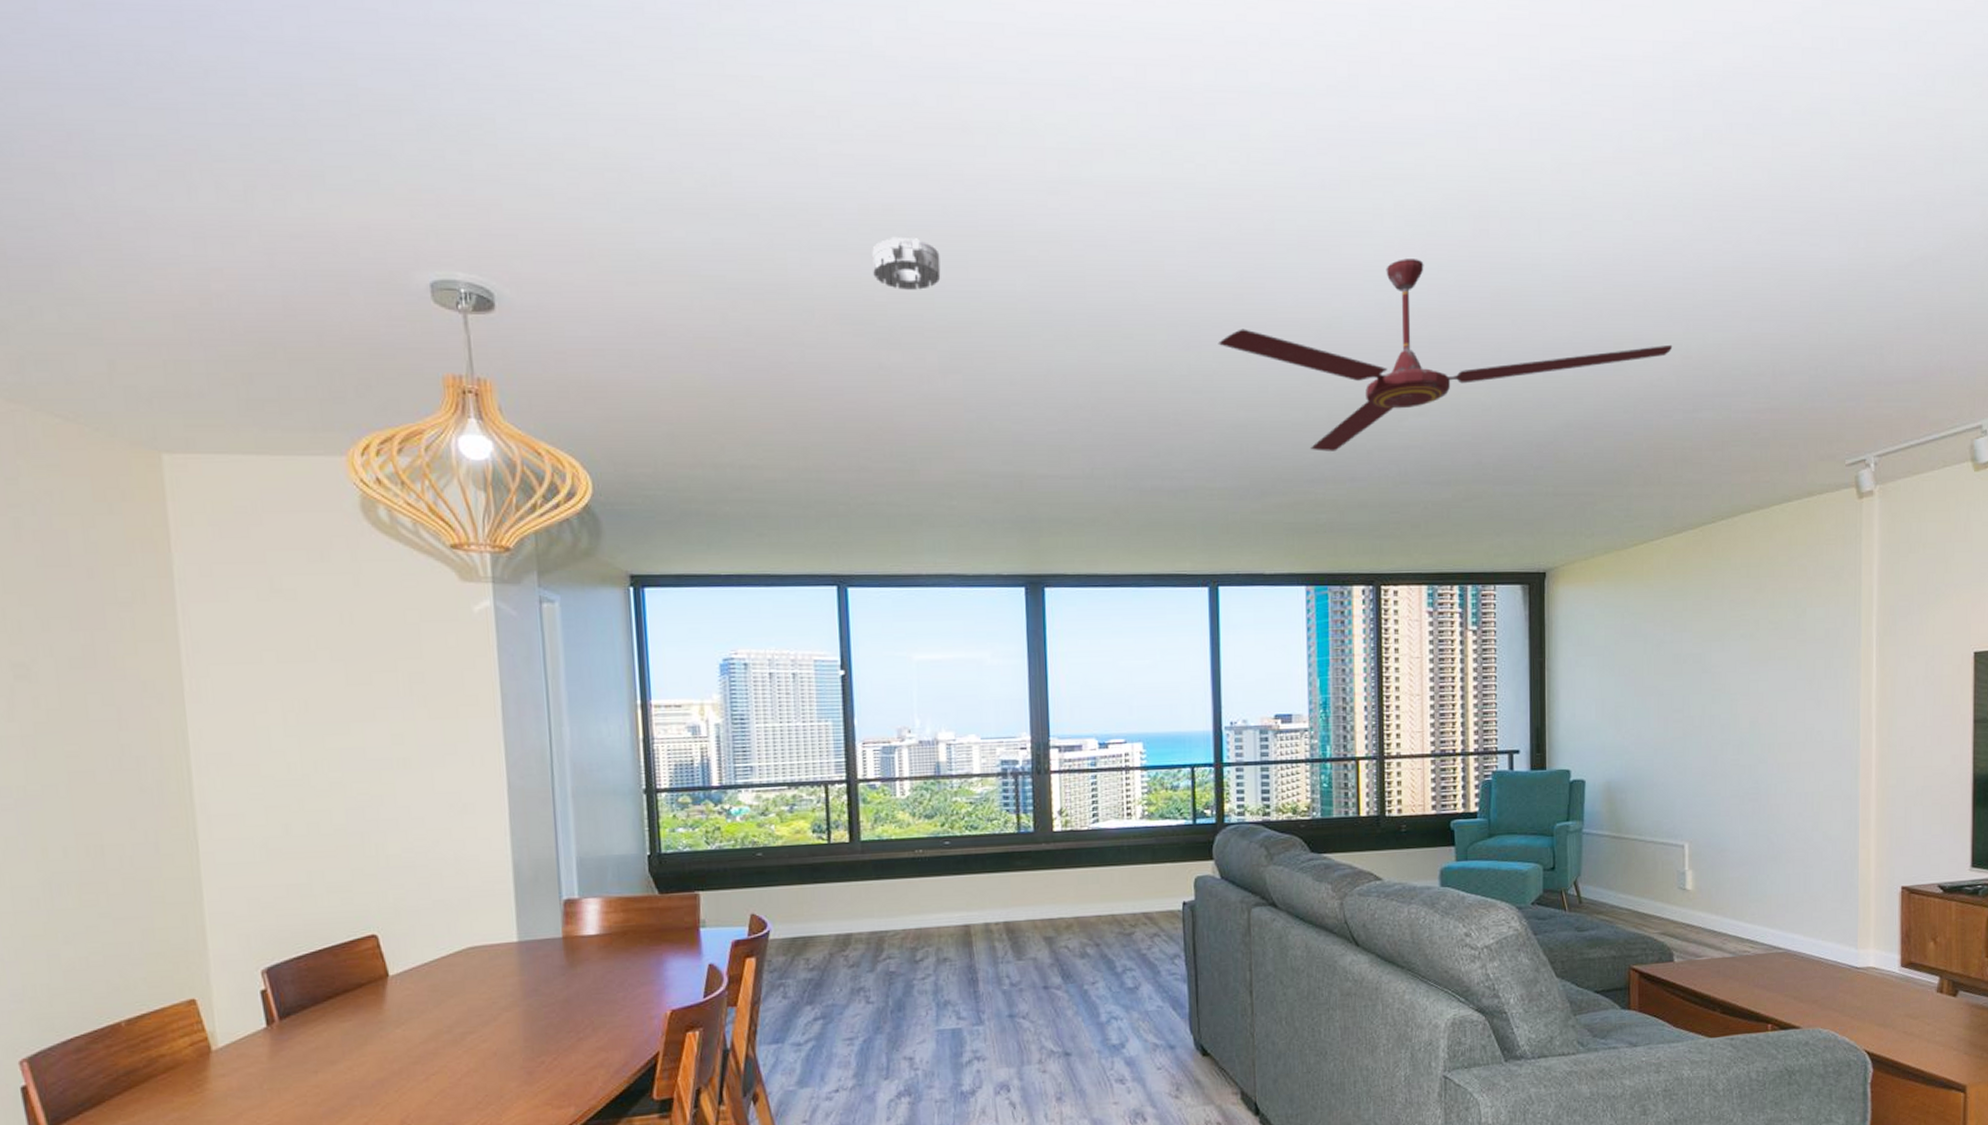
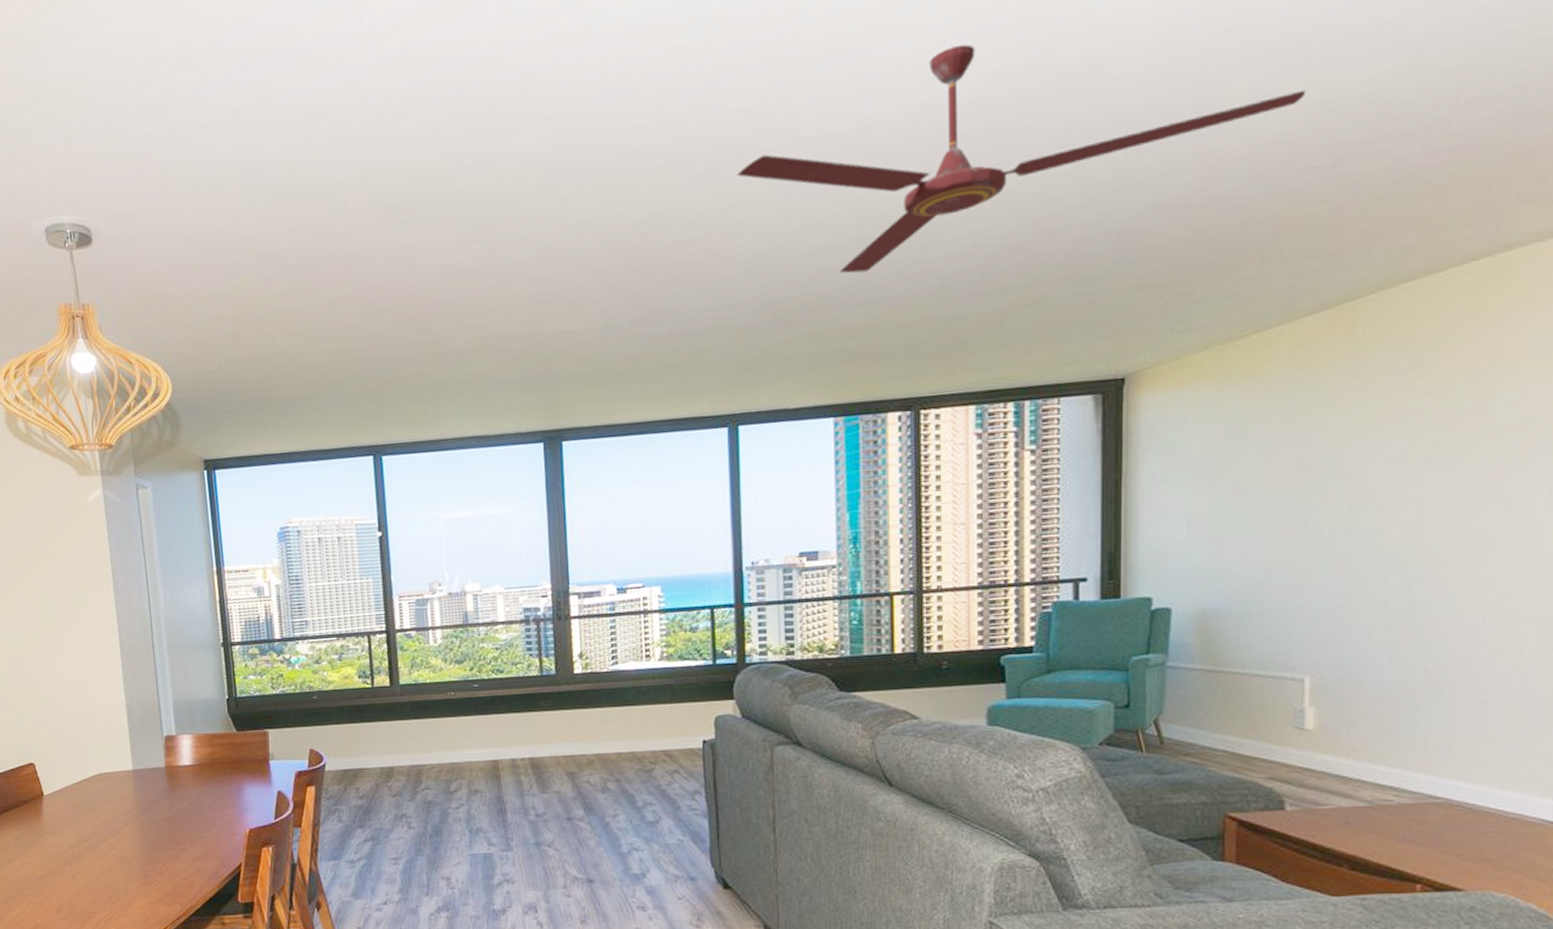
smoke detector: present [872,236,941,290] -> none [395,118,459,171]

